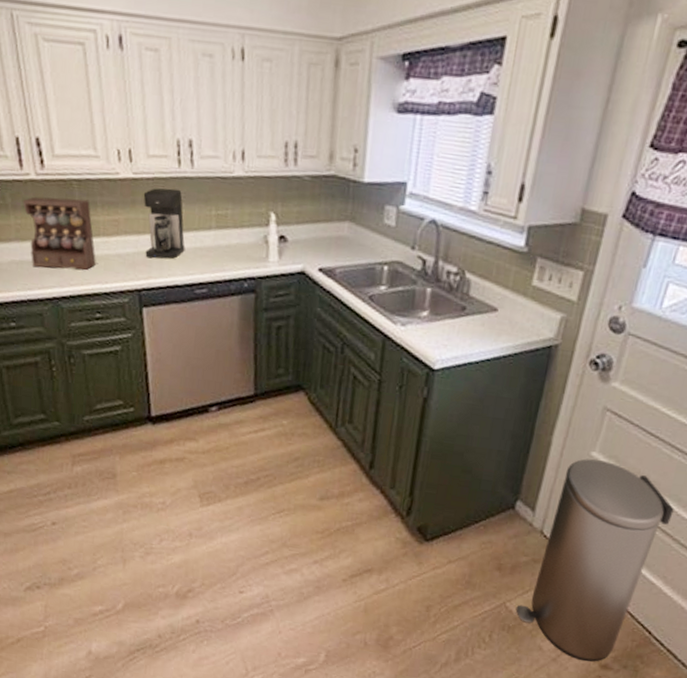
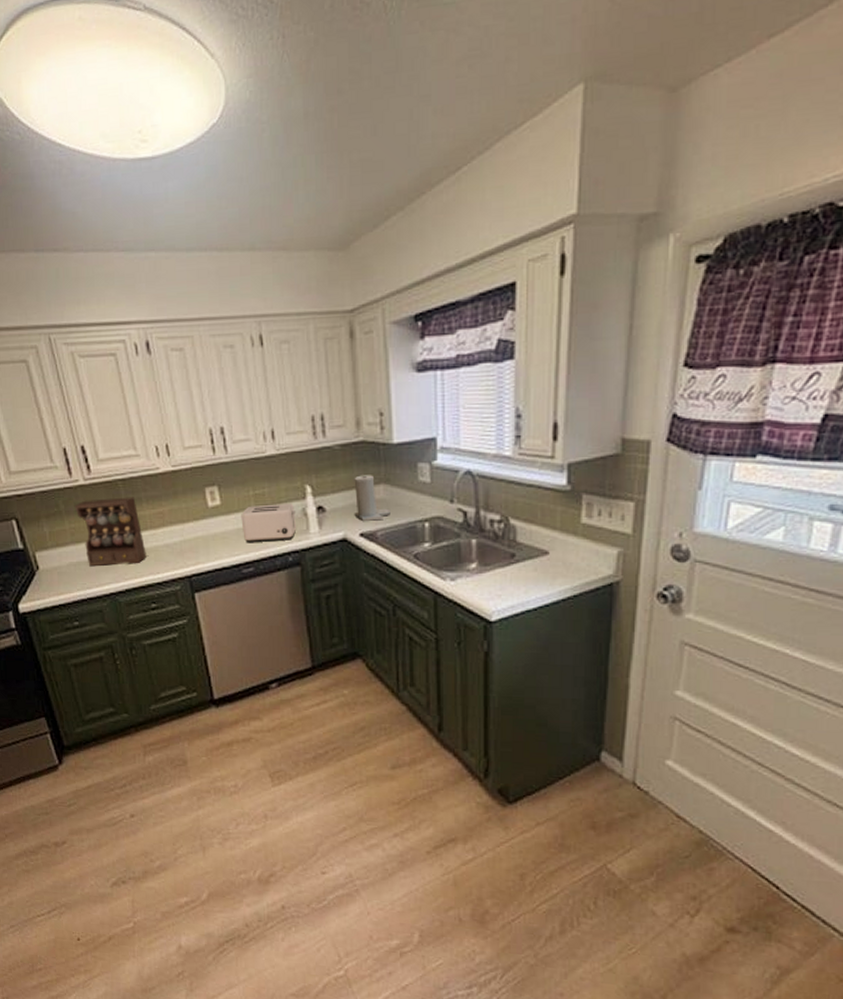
coffee maker: present [143,188,185,260] -> none [183,475,228,545]
toaster: none [199,226,258,266] -> present [241,502,297,543]
paper towel: none [315,209,352,258] -> present [354,475,390,521]
pedal bin: present [516,458,675,662] -> none [619,699,781,925]

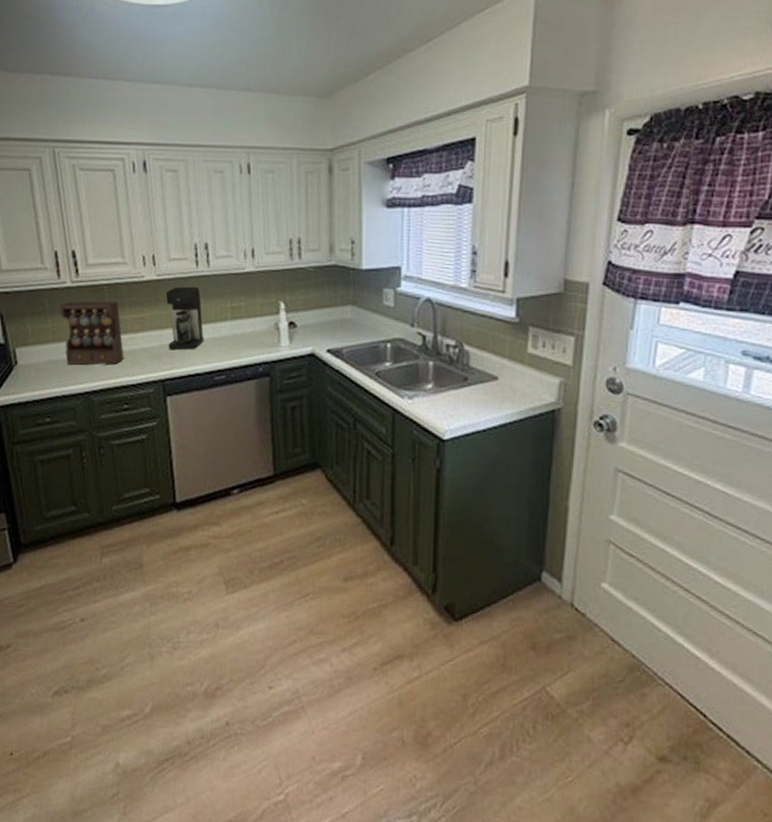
coffee maker: none [183,475,228,545] -> present [165,286,204,351]
toaster: present [241,502,297,543] -> none [217,316,270,352]
paper towel: present [354,475,390,521] -> none [323,296,356,339]

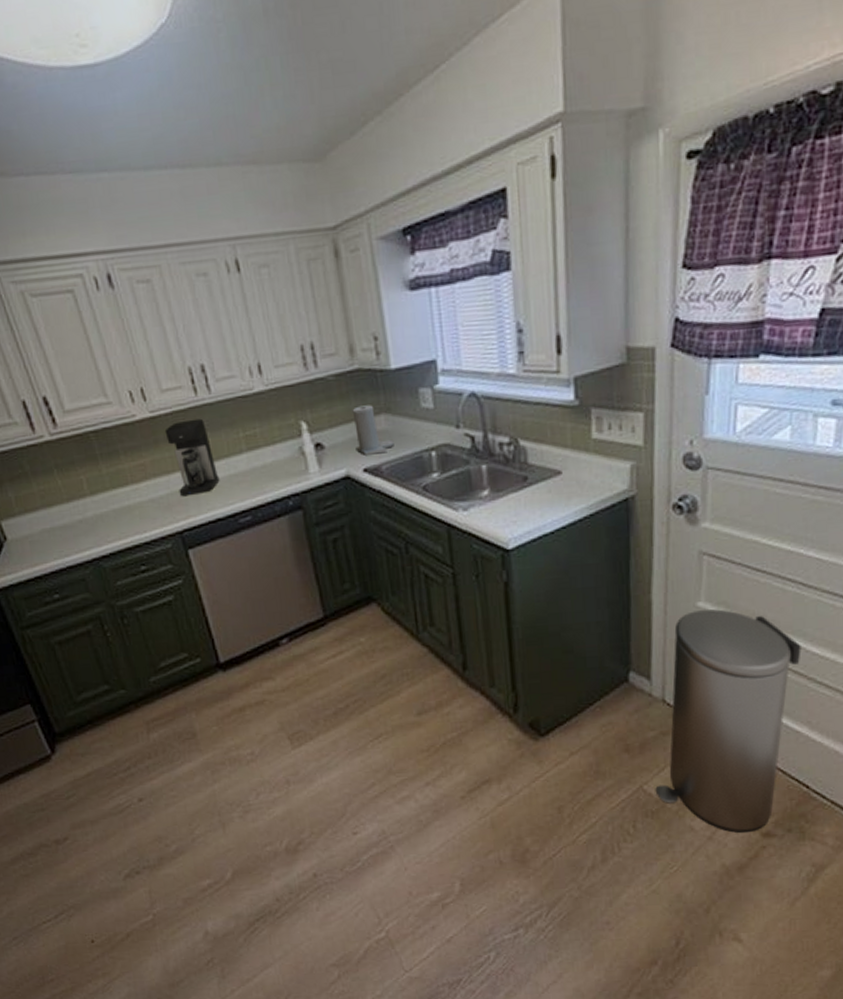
spice rack: present [59,301,124,366] -> none [41,449,130,532]
paper towel: none [323,296,356,339] -> present [352,405,394,455]
pedal bin: none [557,523,705,754] -> present [655,609,801,833]

